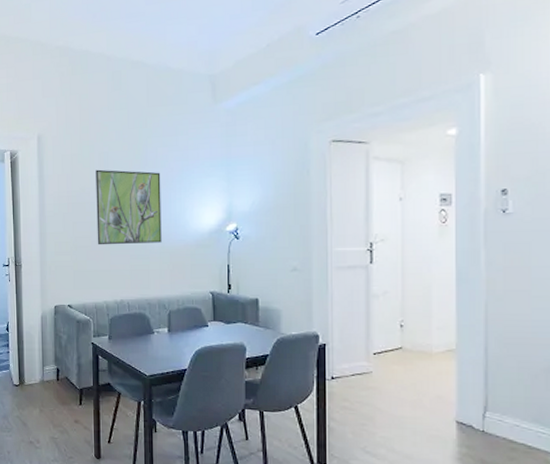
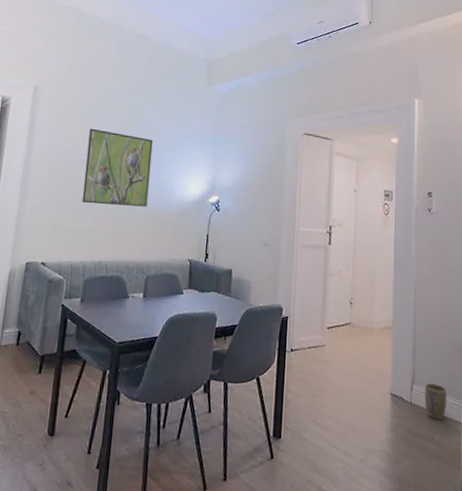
plant pot: none [501,410,533,451] -> present [424,383,447,421]

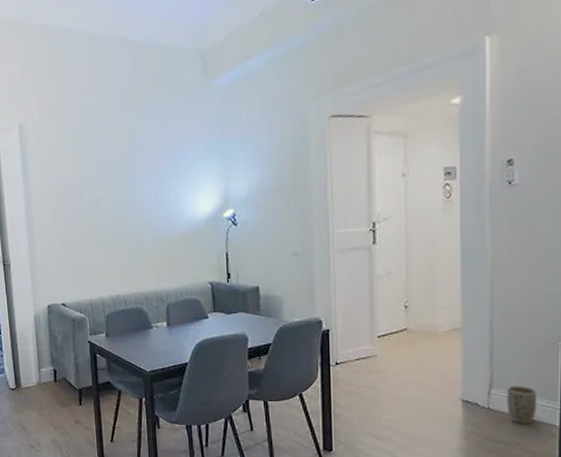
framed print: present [82,128,153,207] -> none [83,158,157,239]

